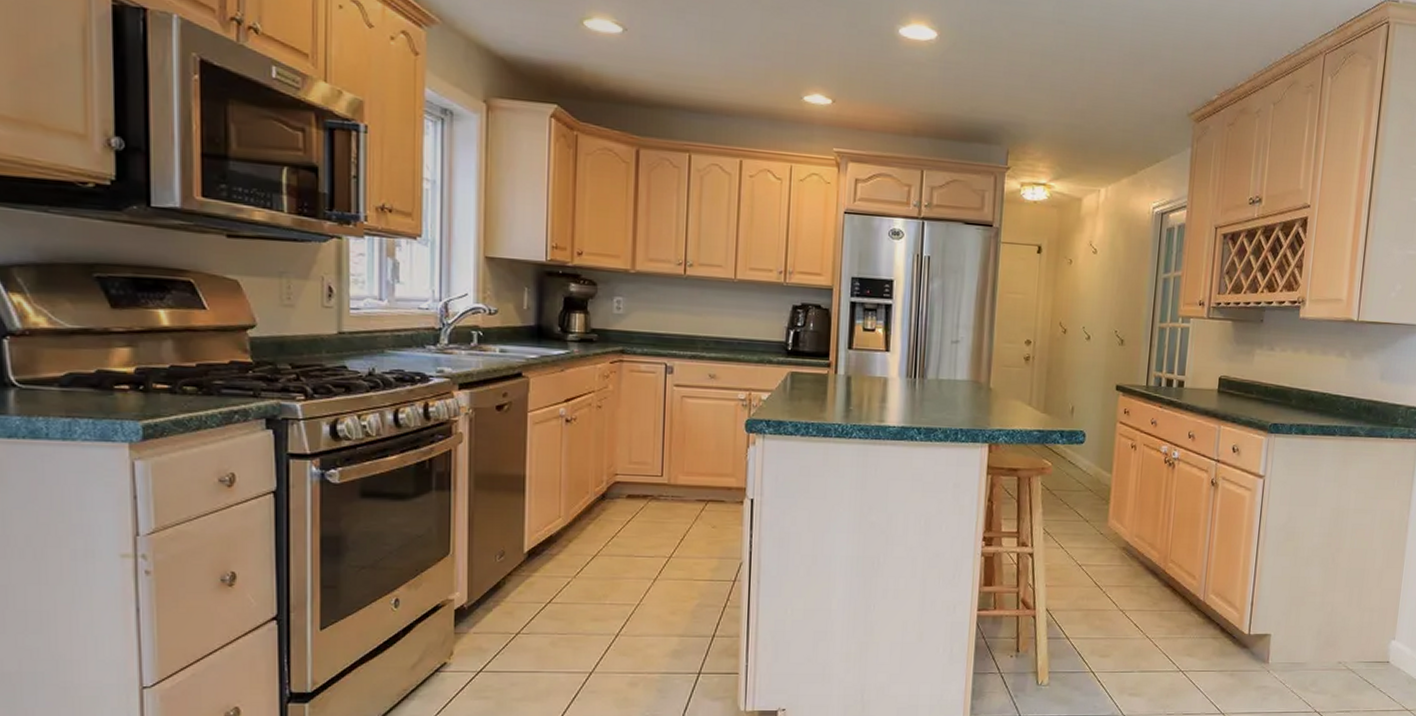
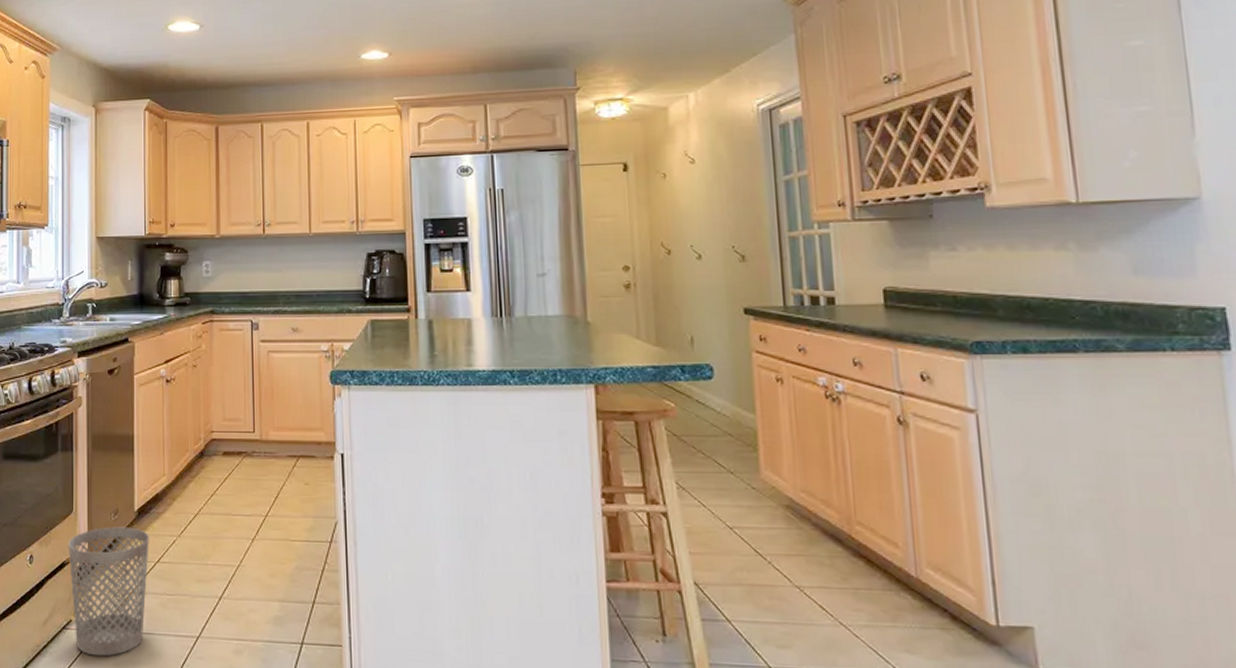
wastebasket: none [443,568,540,696] -> present [68,526,149,657]

